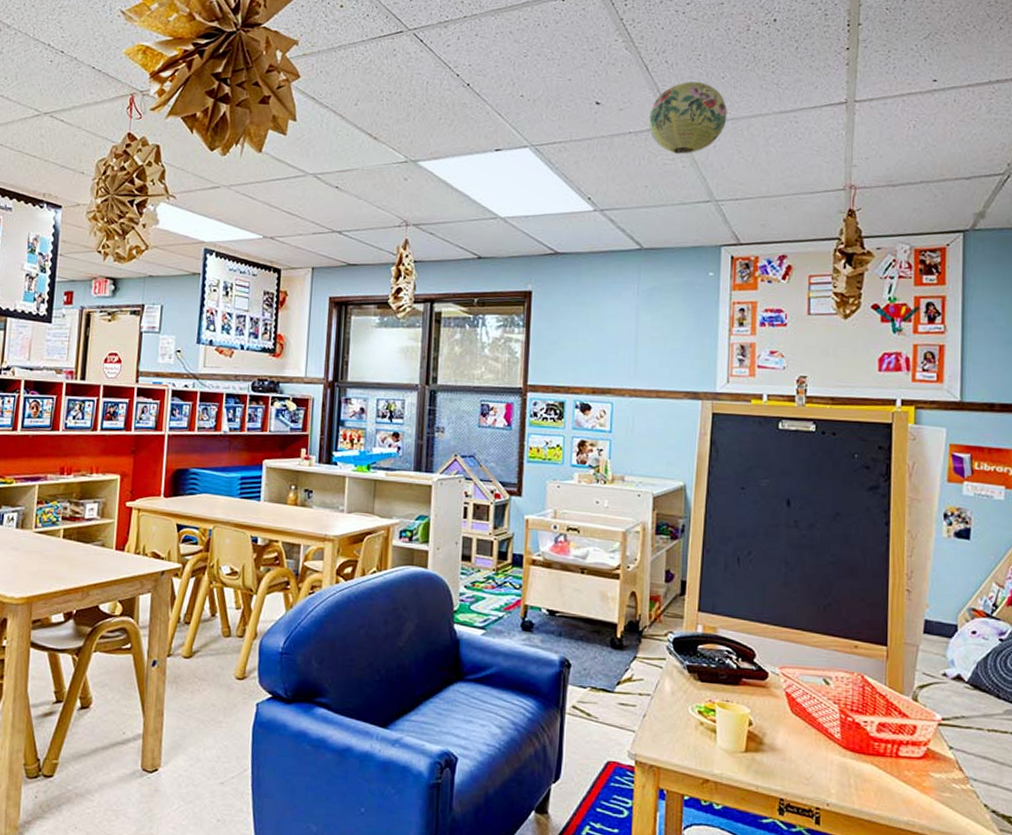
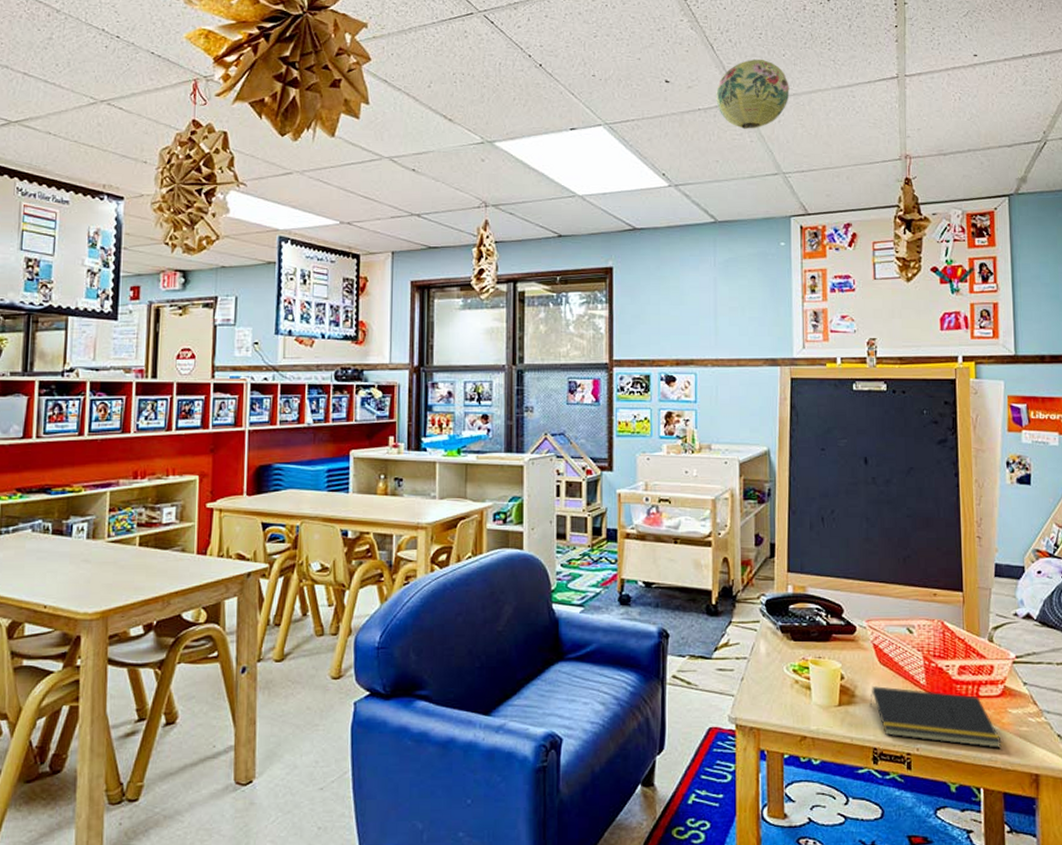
notepad: none [778,735,921,812] -> present [870,686,1002,748]

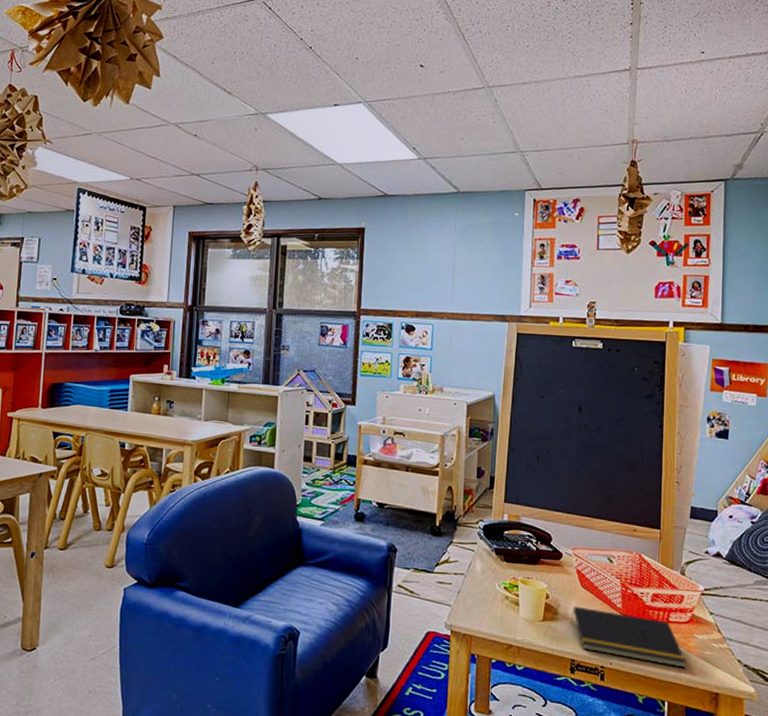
paper lantern: present [716,59,790,129] -> none [464,49,531,111]

